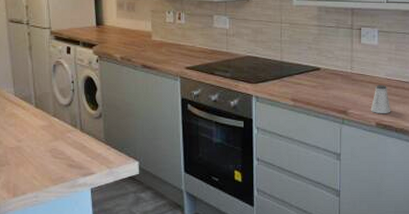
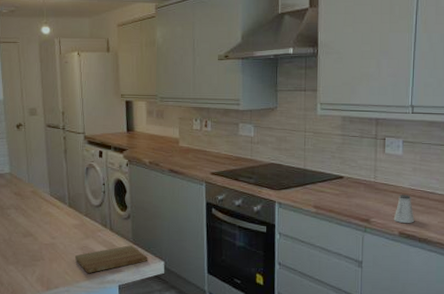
cutting board: none [43,146,122,177] -> present [74,245,148,273]

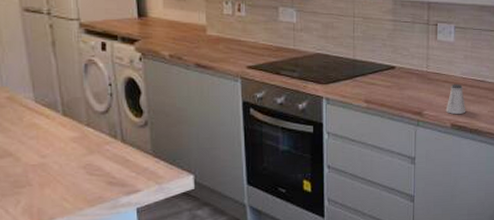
cutting board: present [74,245,148,273] -> none [75,159,174,197]

